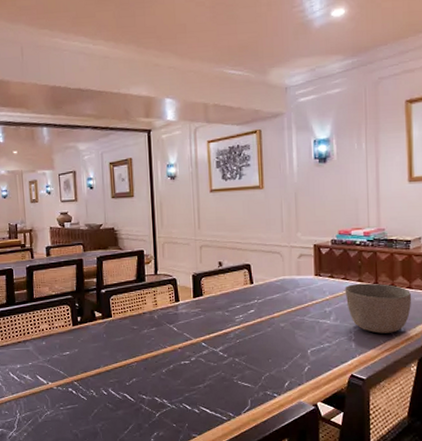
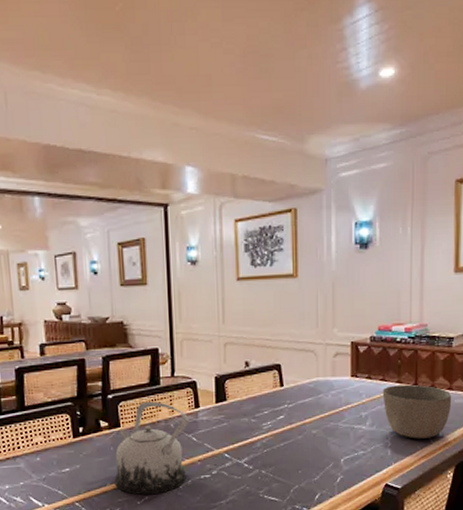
teapot: none [107,295,171,377] -> present [114,401,189,495]

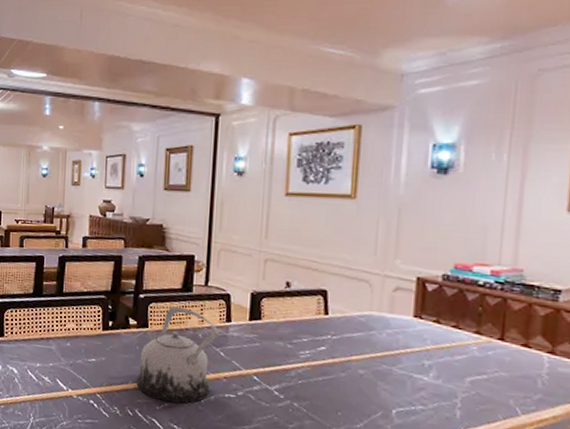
bowl: present [382,384,452,439] -> none [454,335,554,409]

